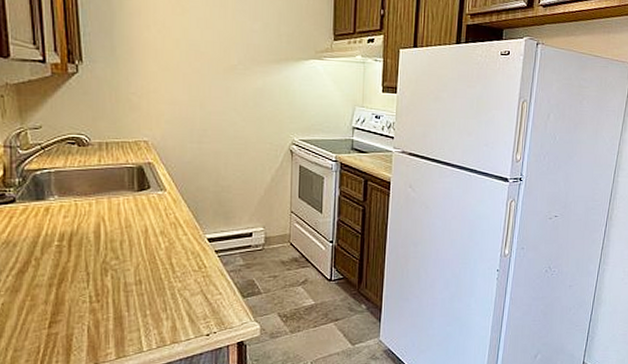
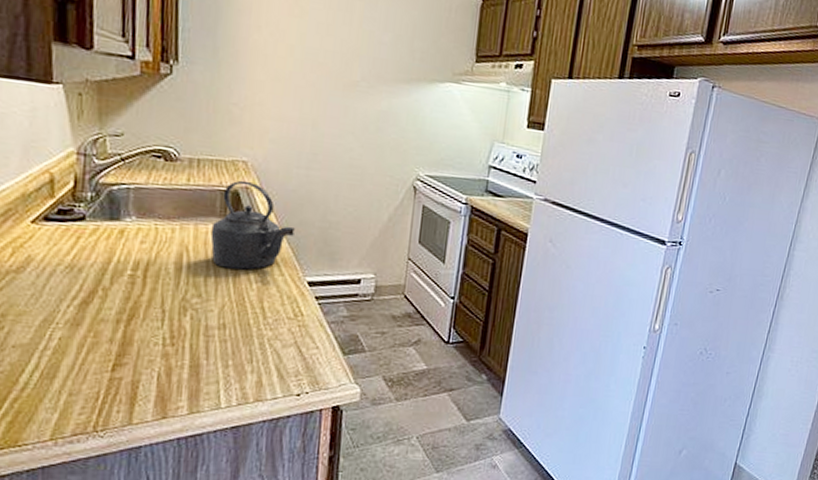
kettle: none [122,157,193,233] -> present [210,180,295,270]

